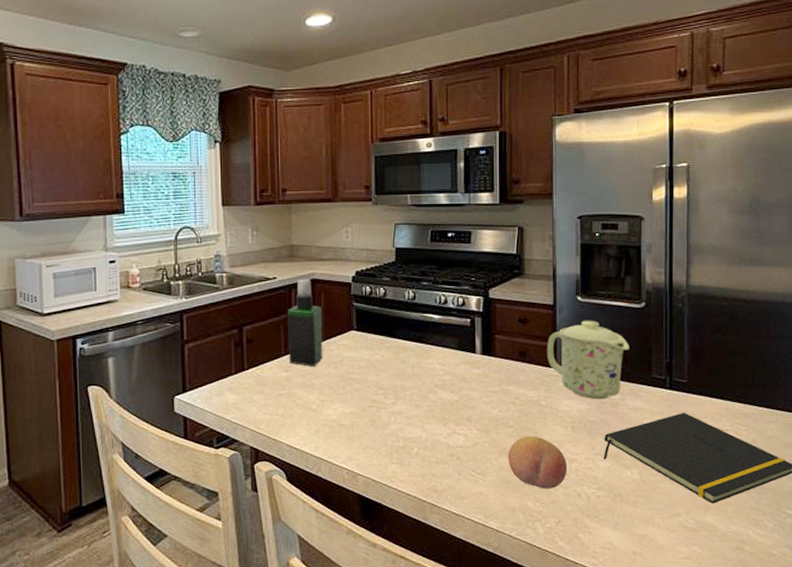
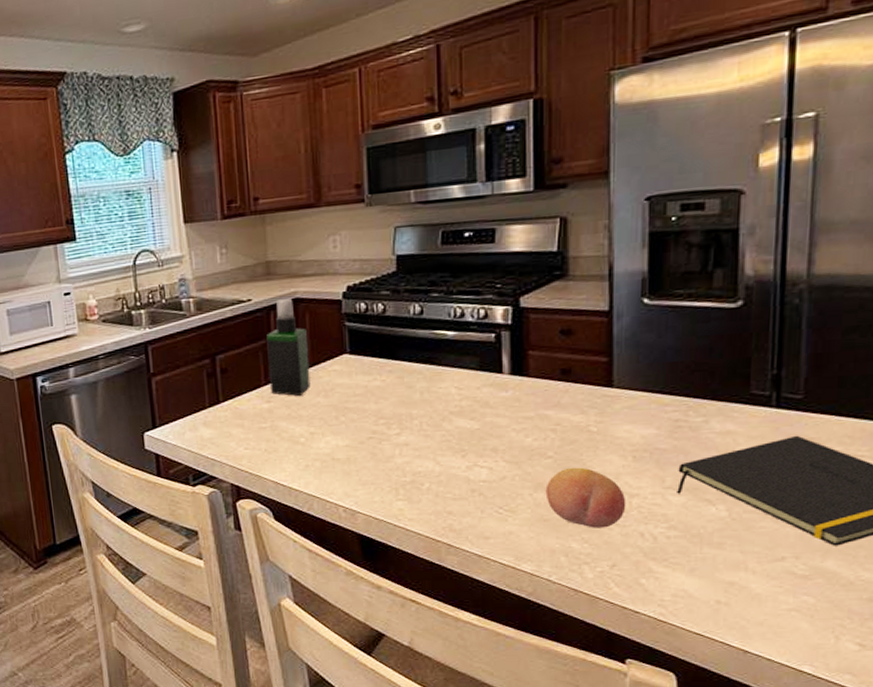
mug: present [547,320,629,400] -> none [600,326,718,423]

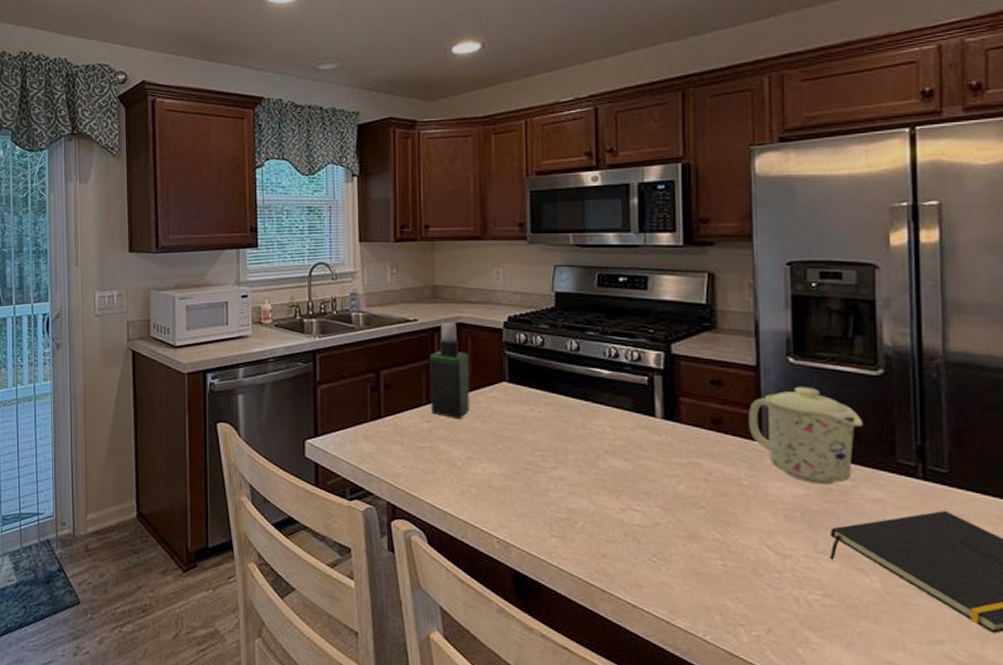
fruit: present [545,467,626,528] -> none [699,520,780,589]
mug: none [600,326,718,423] -> present [749,386,863,485]

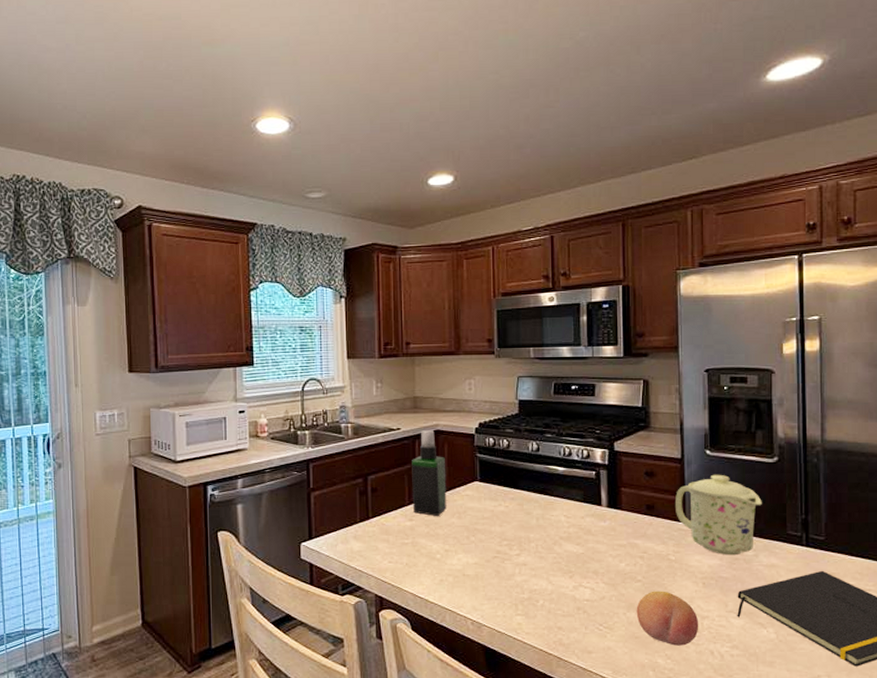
fruit: none [699,520,780,589] -> present [636,591,699,646]

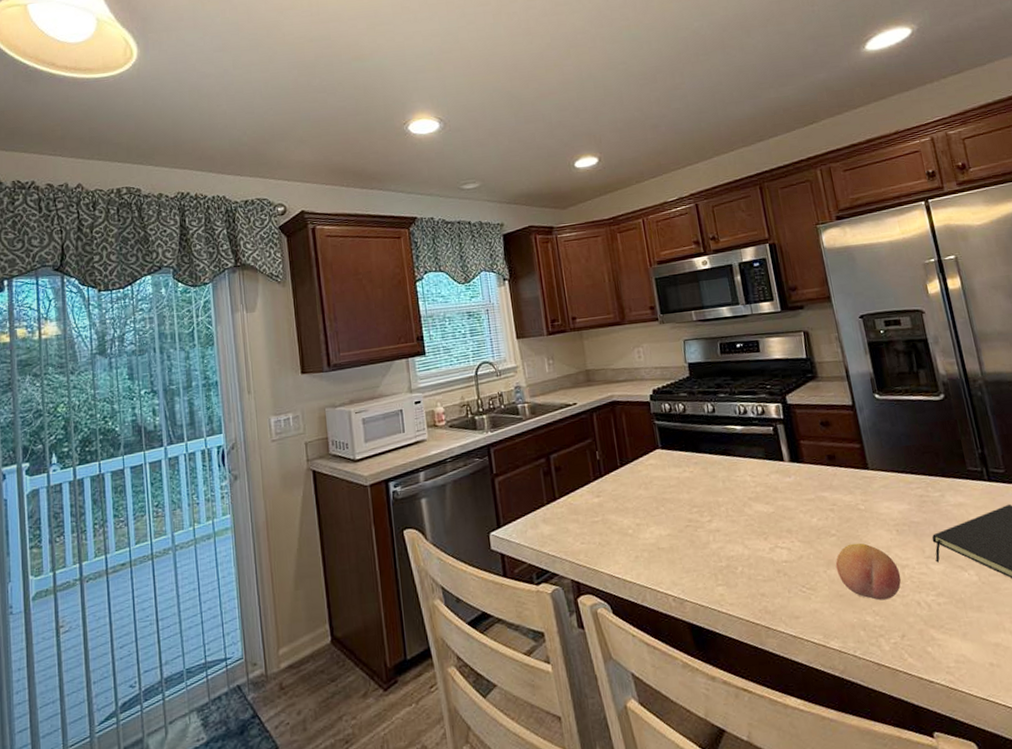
spray bottle: present [412,429,447,516] -> none [591,401,633,490]
mug: present [676,474,762,556] -> none [853,417,938,499]

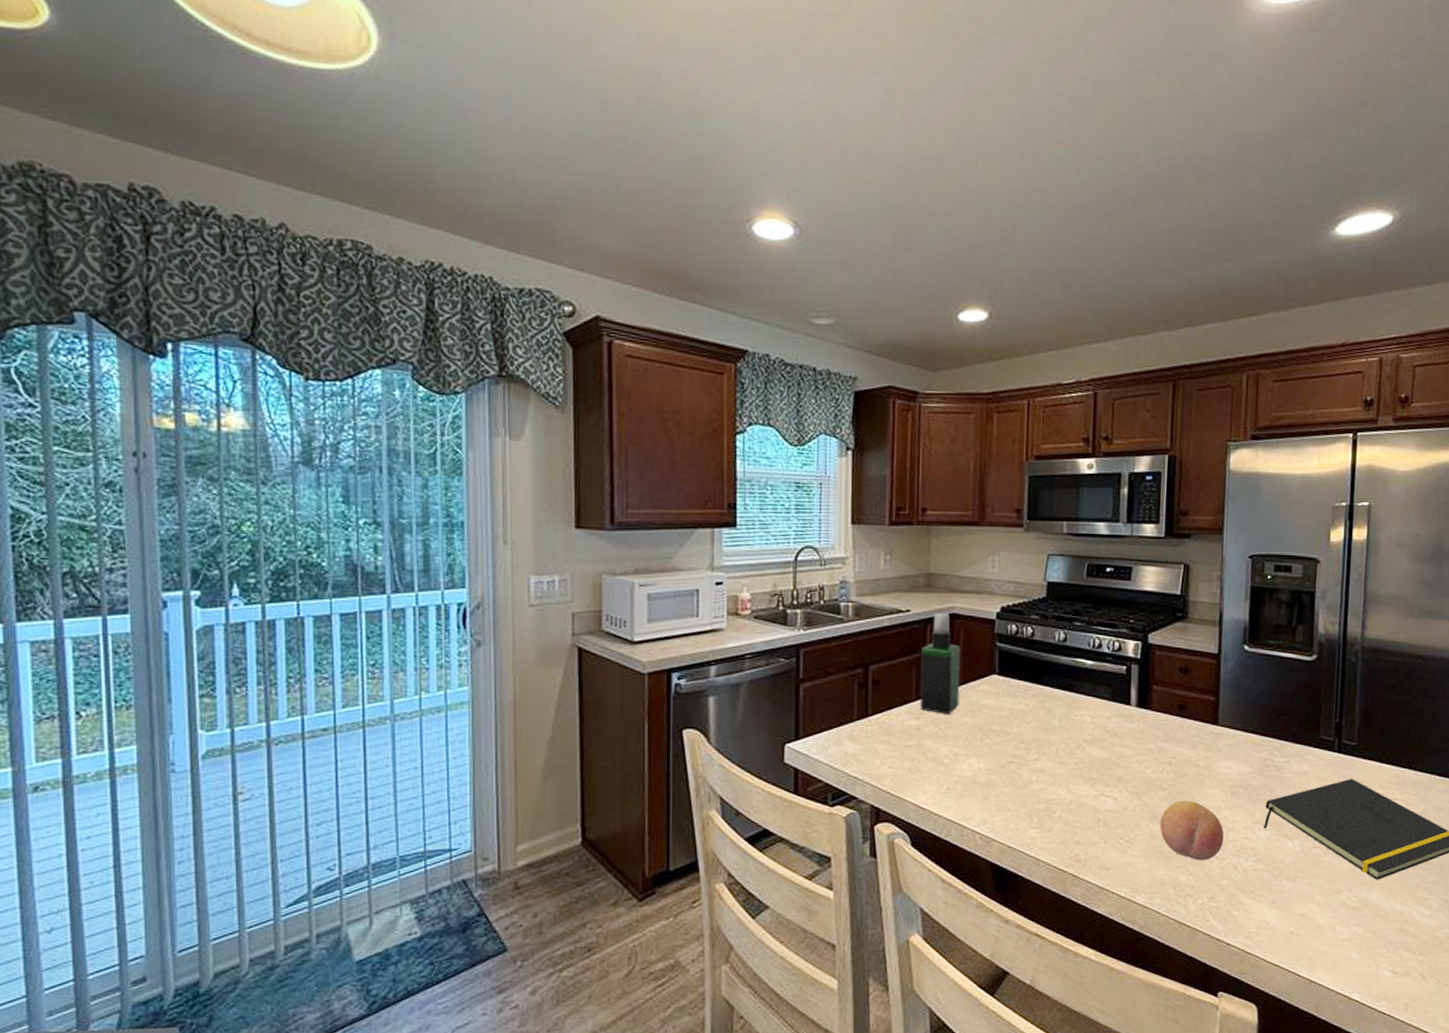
spray bottle: none [591,401,633,490] -> present [920,612,961,714]

